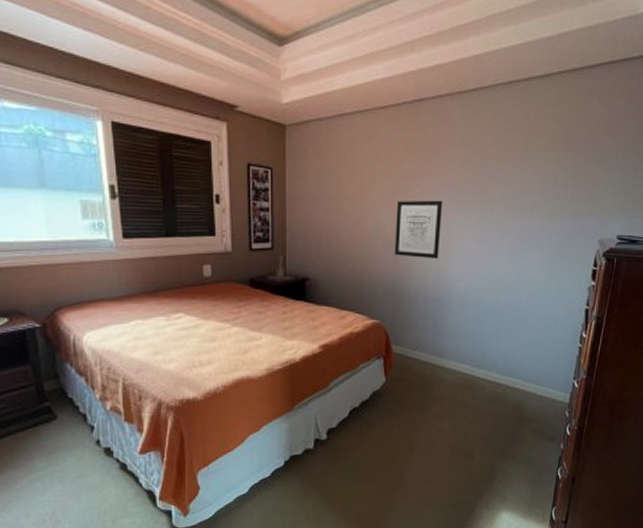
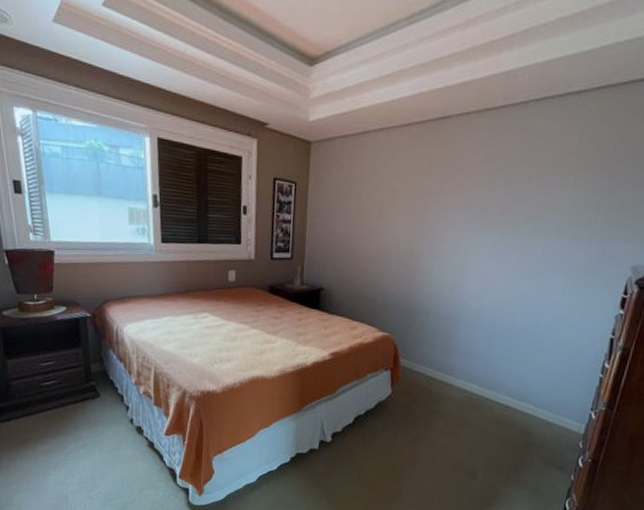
wall art: present [395,200,443,259] -> none [409,217,462,277]

